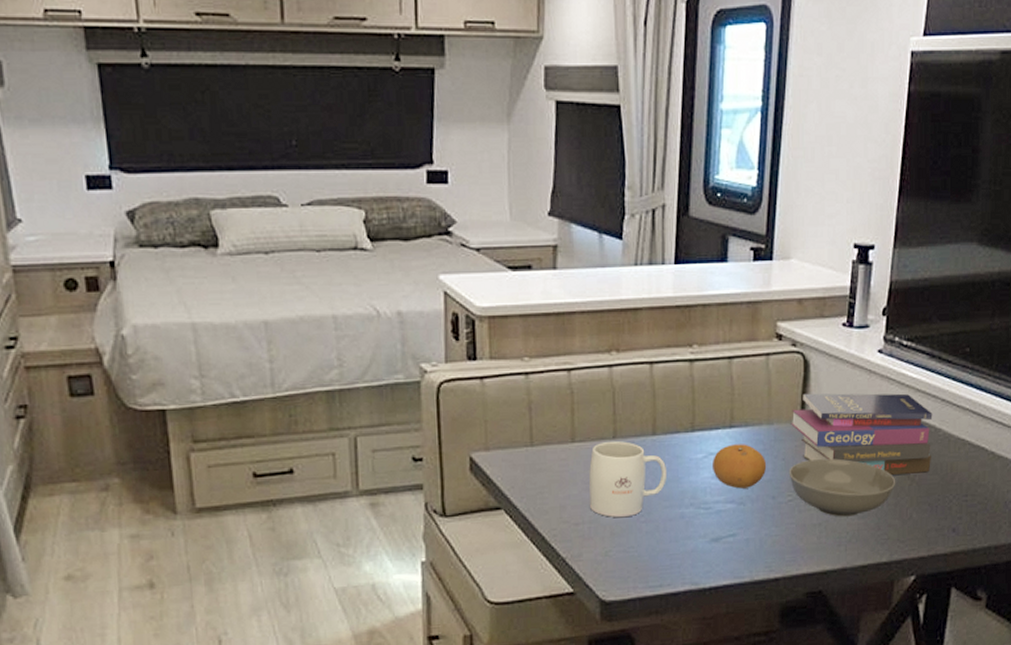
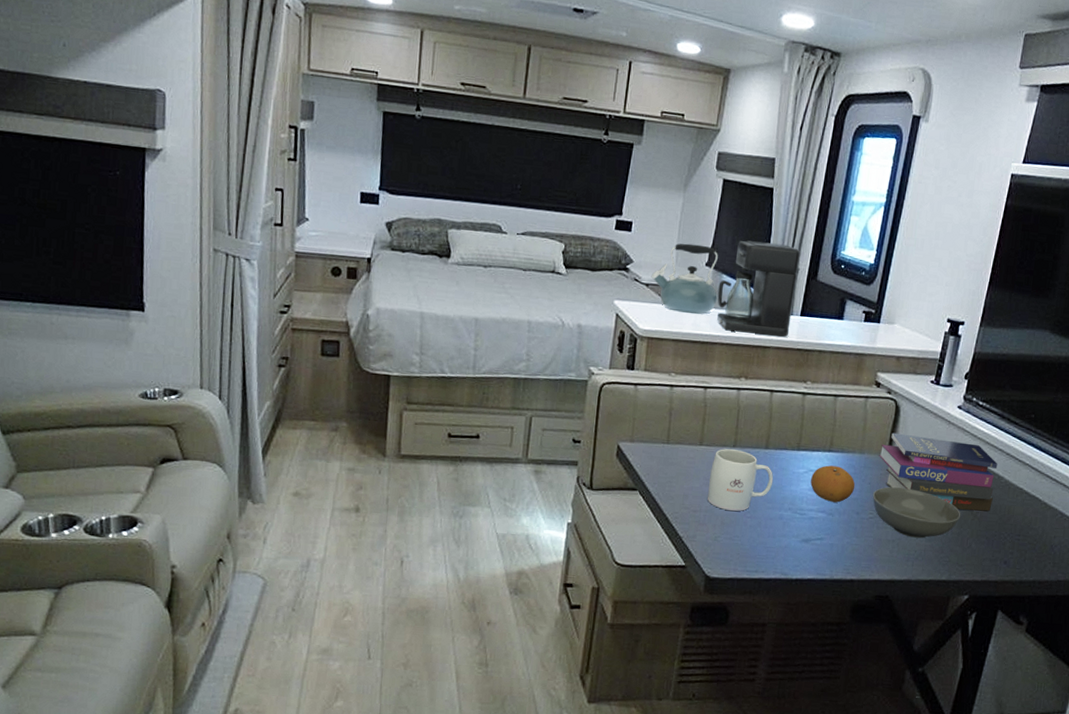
kettle: none [481,189,569,280] -> present [651,243,718,315]
coffee maker: none [568,176,666,295] -> present [717,240,801,337]

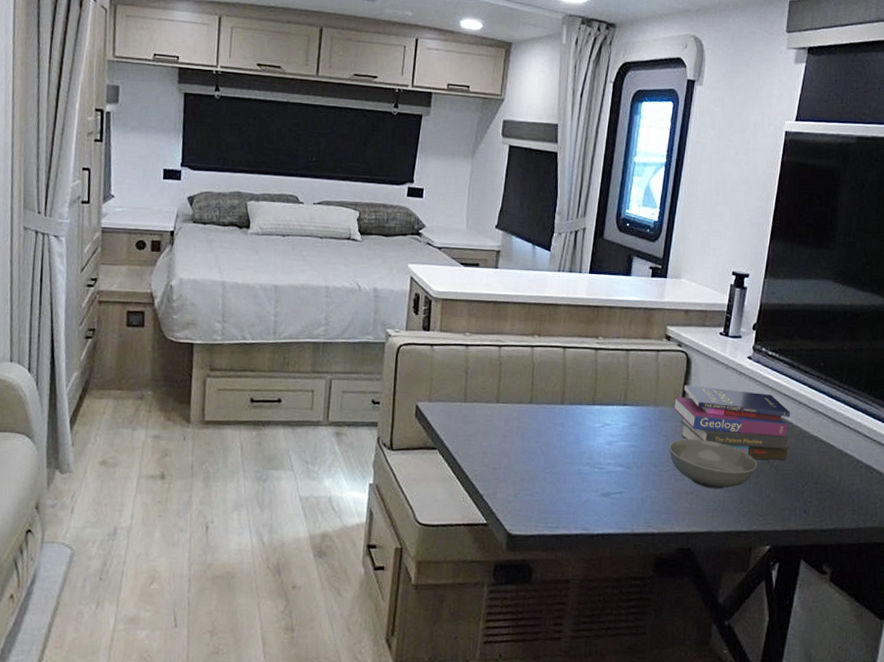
kettle: present [651,243,718,315] -> none [443,207,508,275]
mug: present [707,449,774,512] -> none [506,405,571,468]
coffee maker: present [717,240,801,337] -> none [508,203,587,294]
fruit: present [810,465,855,503] -> none [607,419,651,456]

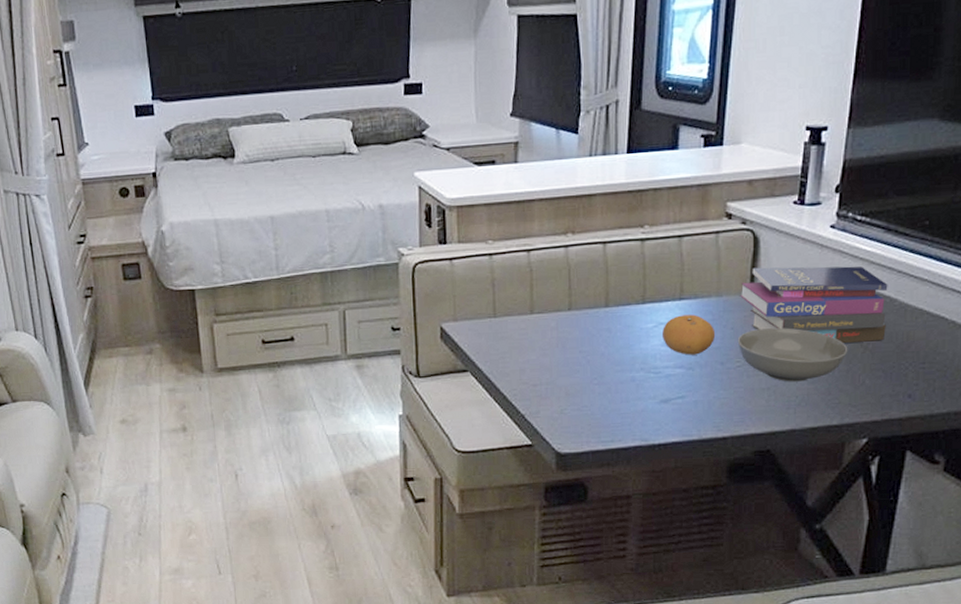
fruit: none [607,419,651,456] -> present [663,314,716,355]

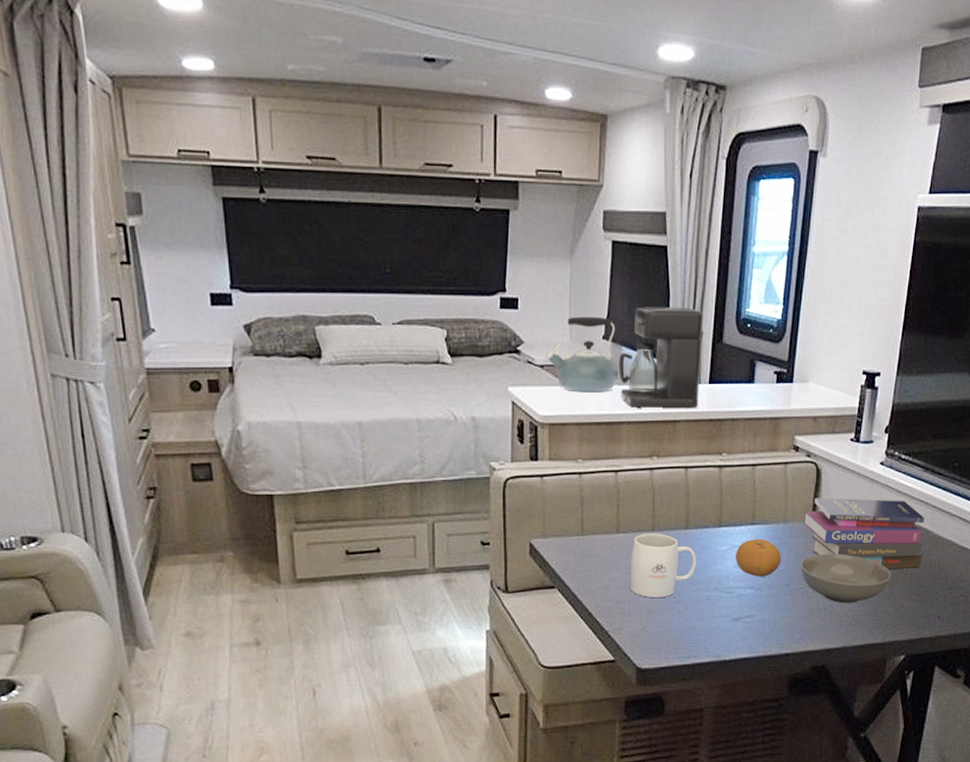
kettle: none [451,94,528,173] -> present [545,316,619,394]
coffee maker: none [528,75,619,184] -> present [619,307,704,408]
mug: none [545,313,619,381] -> present [629,534,697,599]

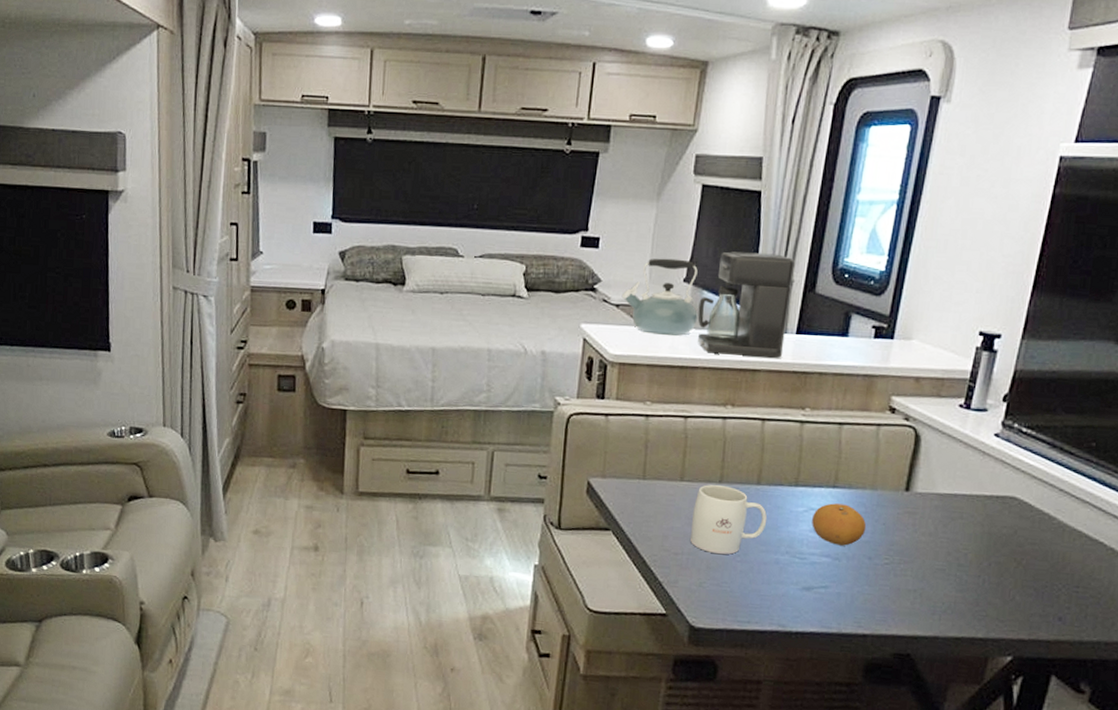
bowl: present [800,554,892,604] -> none [888,528,1001,589]
books: present [803,497,925,569] -> none [895,465,1048,558]

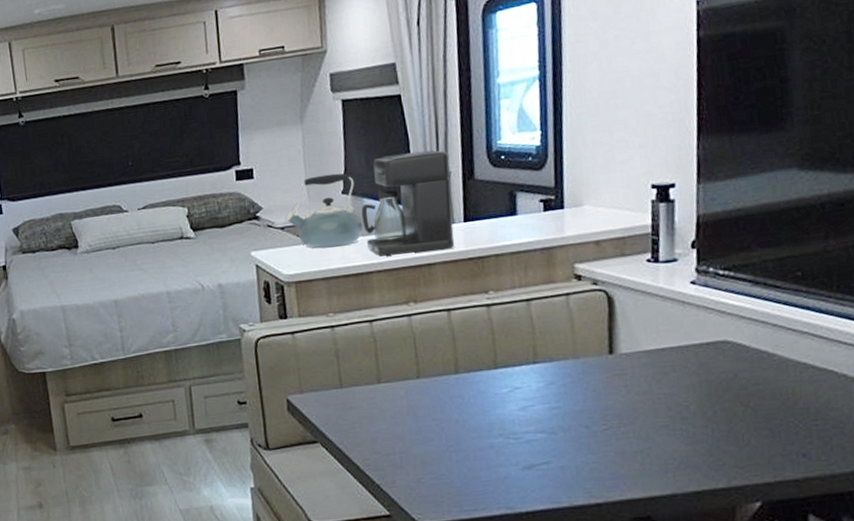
mug: present [690,485,768,555] -> none [396,380,474,449]
fruit: present [812,503,867,546] -> none [518,378,577,420]

